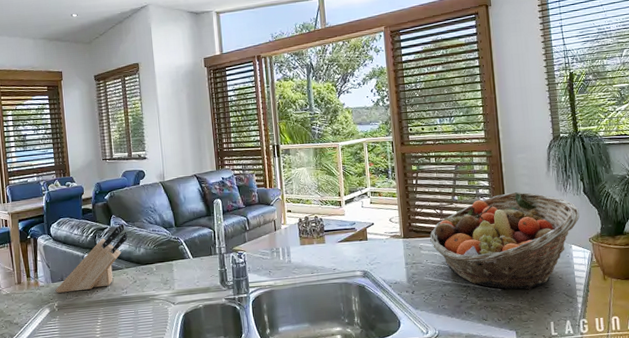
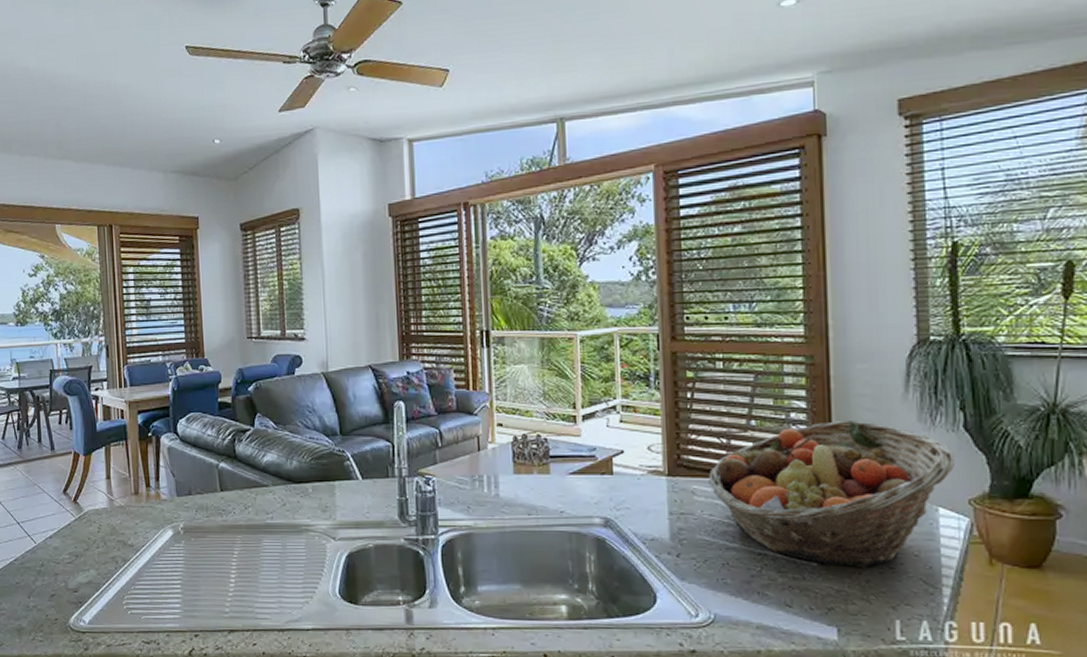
knife block: present [55,223,129,293] -> none [181,425,278,511]

